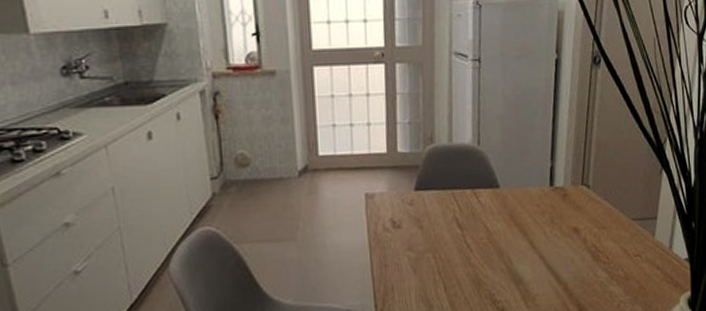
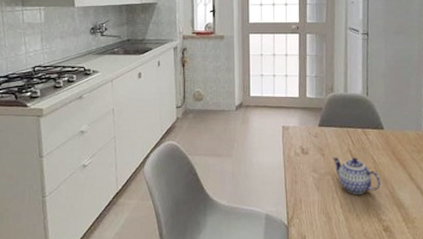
teapot: none [433,227,496,274] -> present [333,157,382,195]

